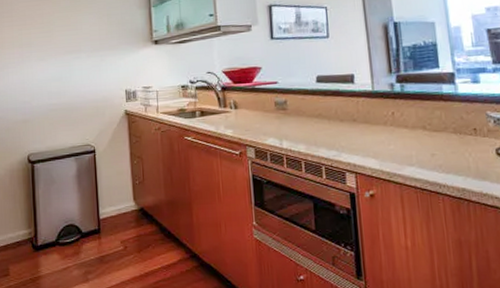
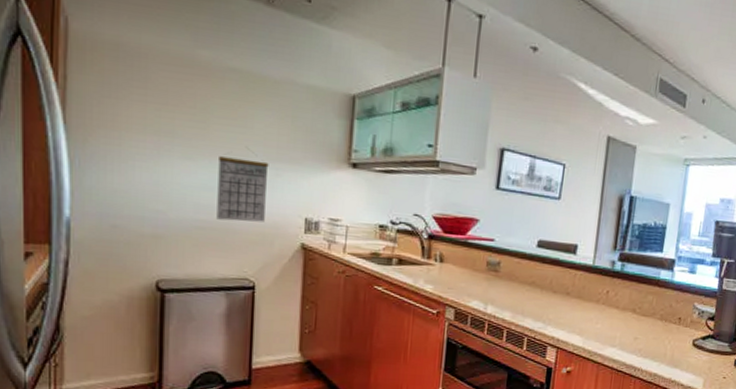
calendar: none [61,52,97,102] -> present [216,156,269,222]

